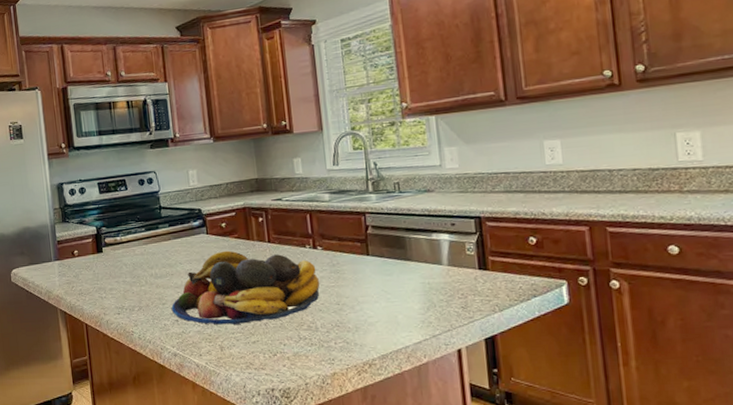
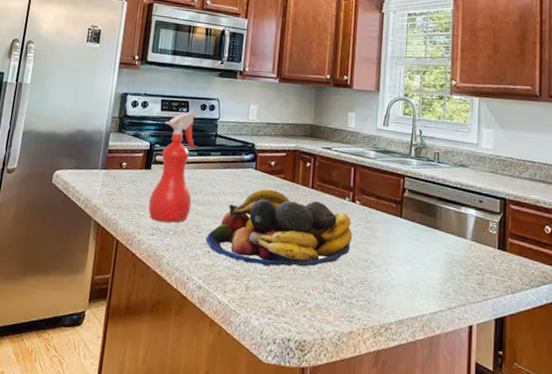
spray bottle: none [106,190,151,300] -> present [148,113,195,223]

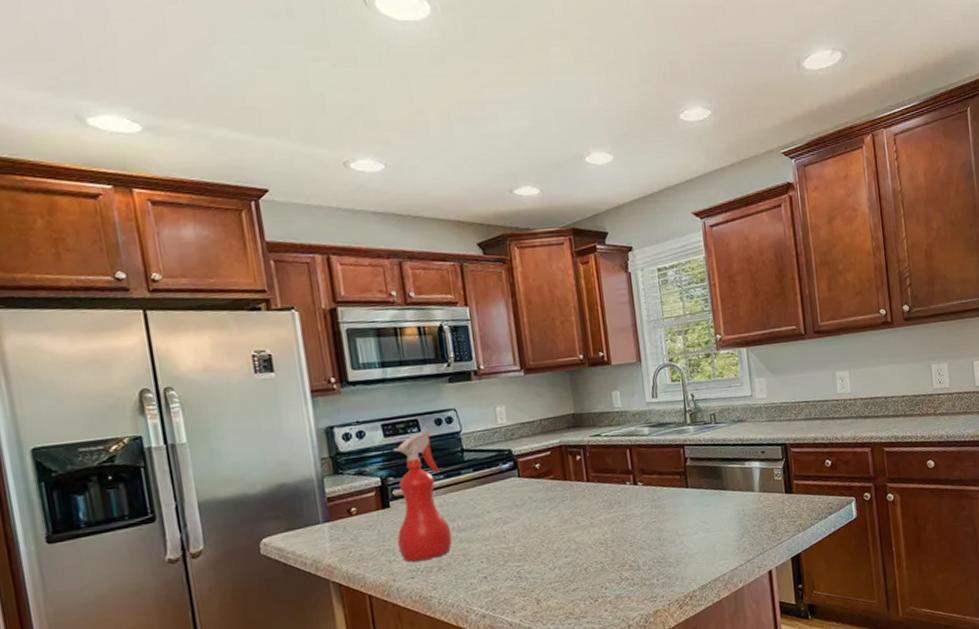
fruit bowl: present [205,189,353,267] -> none [478,493,641,577]

